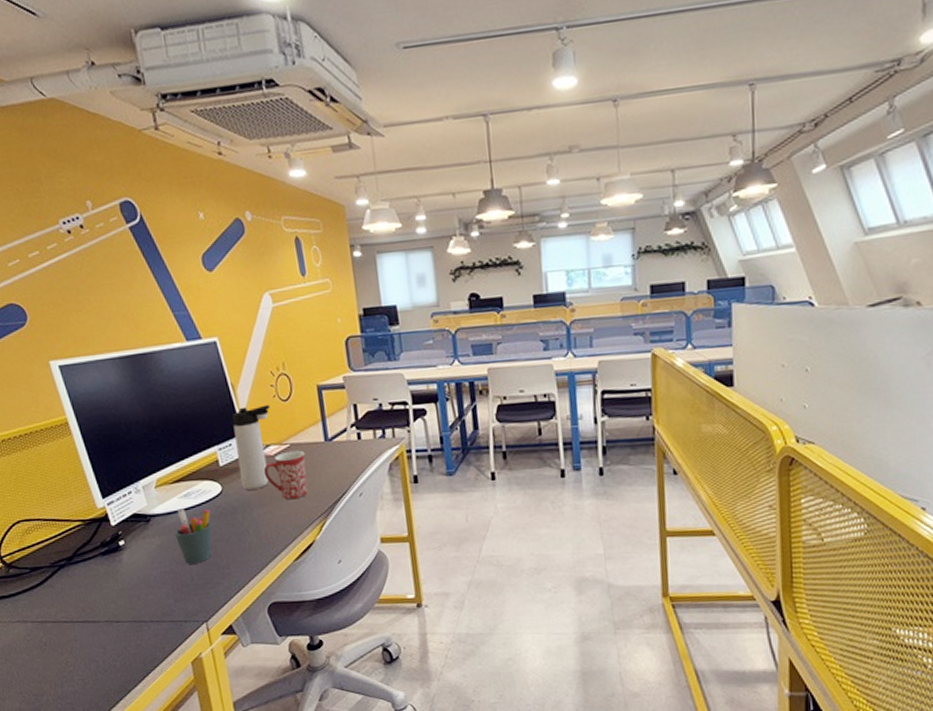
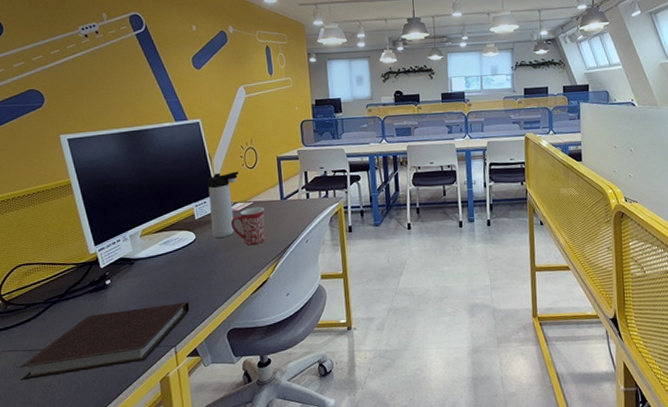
notebook: none [30,568,221,656] -> present [19,301,190,380]
pen holder: present [174,508,213,564] -> none [154,253,186,299]

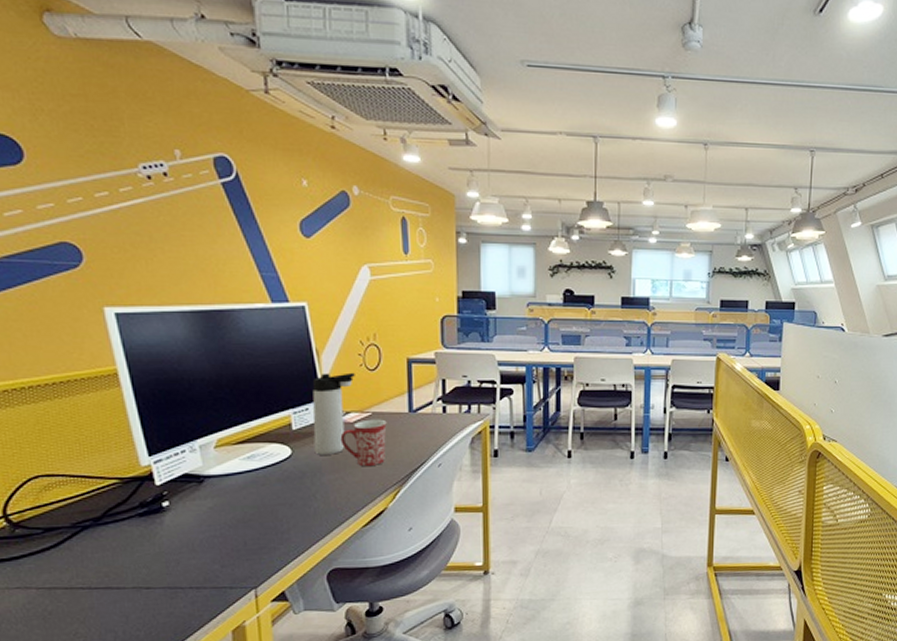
notebook: present [19,301,190,380] -> none [30,533,278,626]

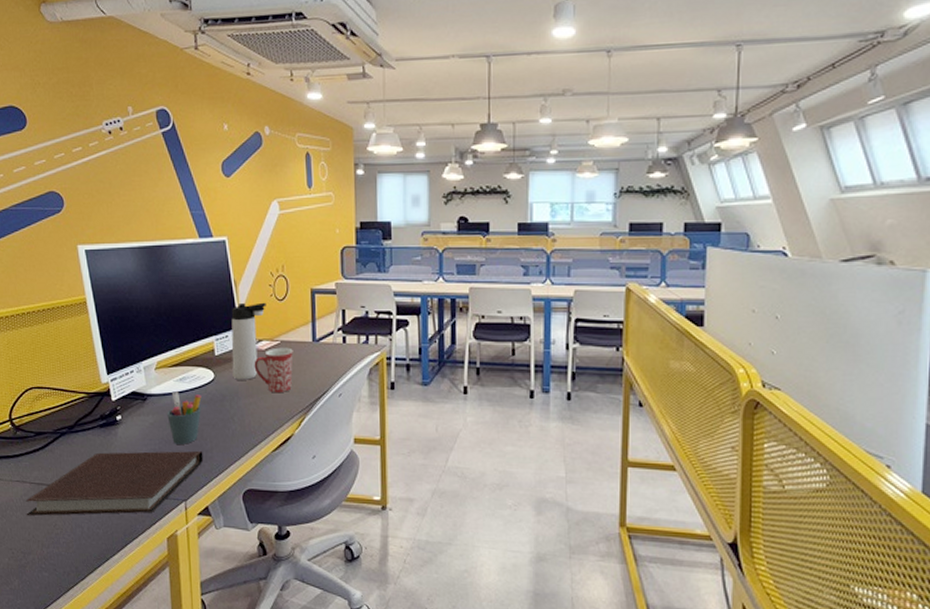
notebook: none [30,533,278,626] -> present [25,450,204,516]
pen holder: none [231,471,276,528] -> present [167,391,202,444]

